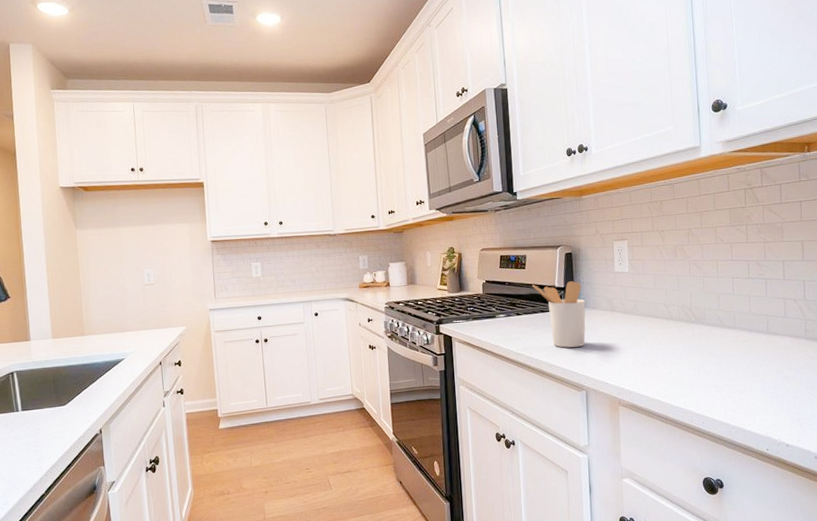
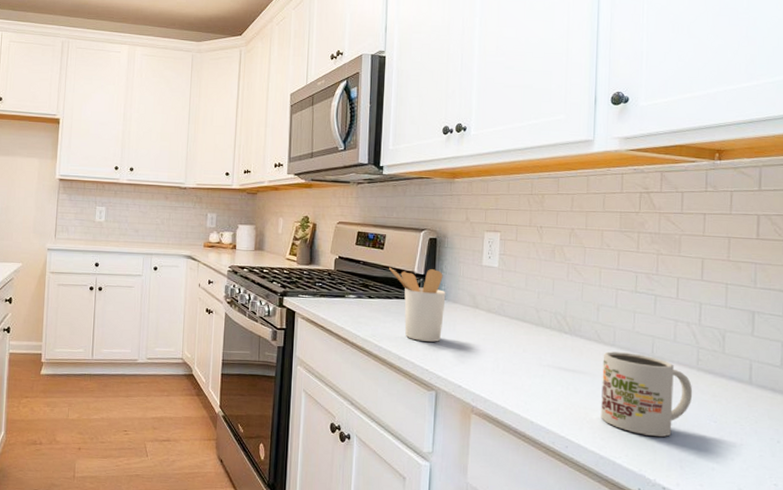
mug: none [726,332,805,403] -> present [601,351,693,437]

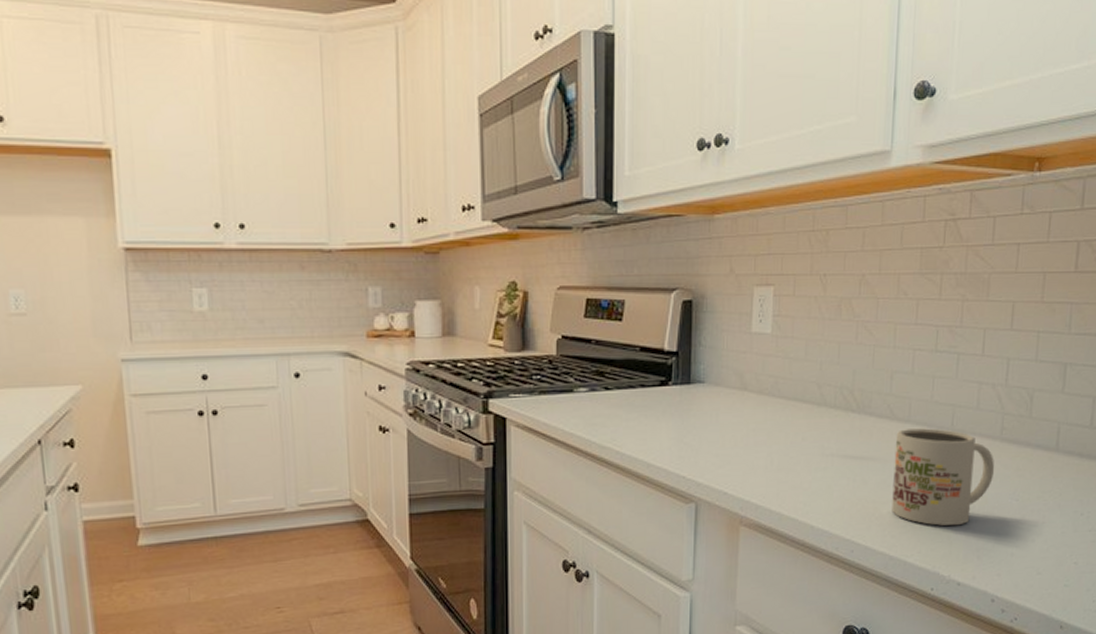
utensil holder: present [389,267,446,342] -> none [631,343,706,441]

